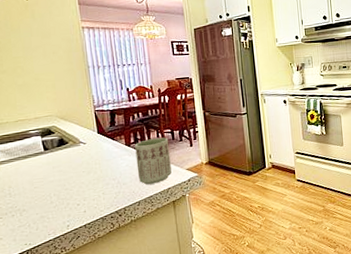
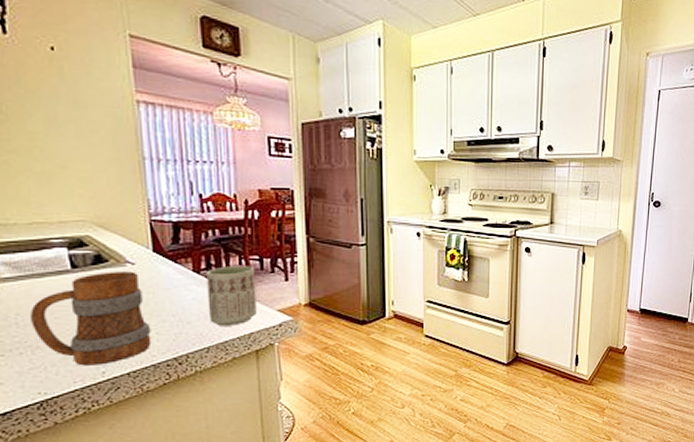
mug: none [18,149,100,222] -> present [30,271,152,366]

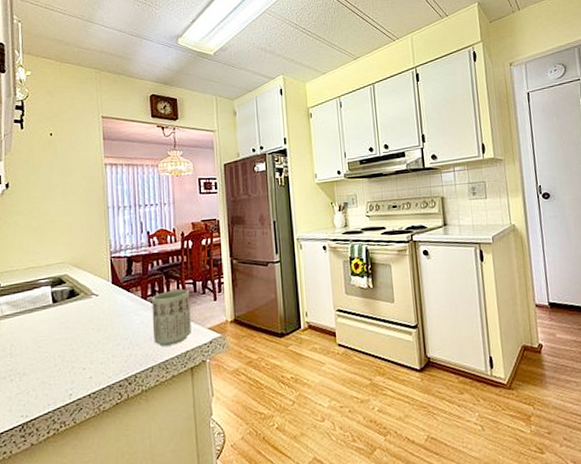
mug: present [30,271,152,366] -> none [21,302,108,389]

